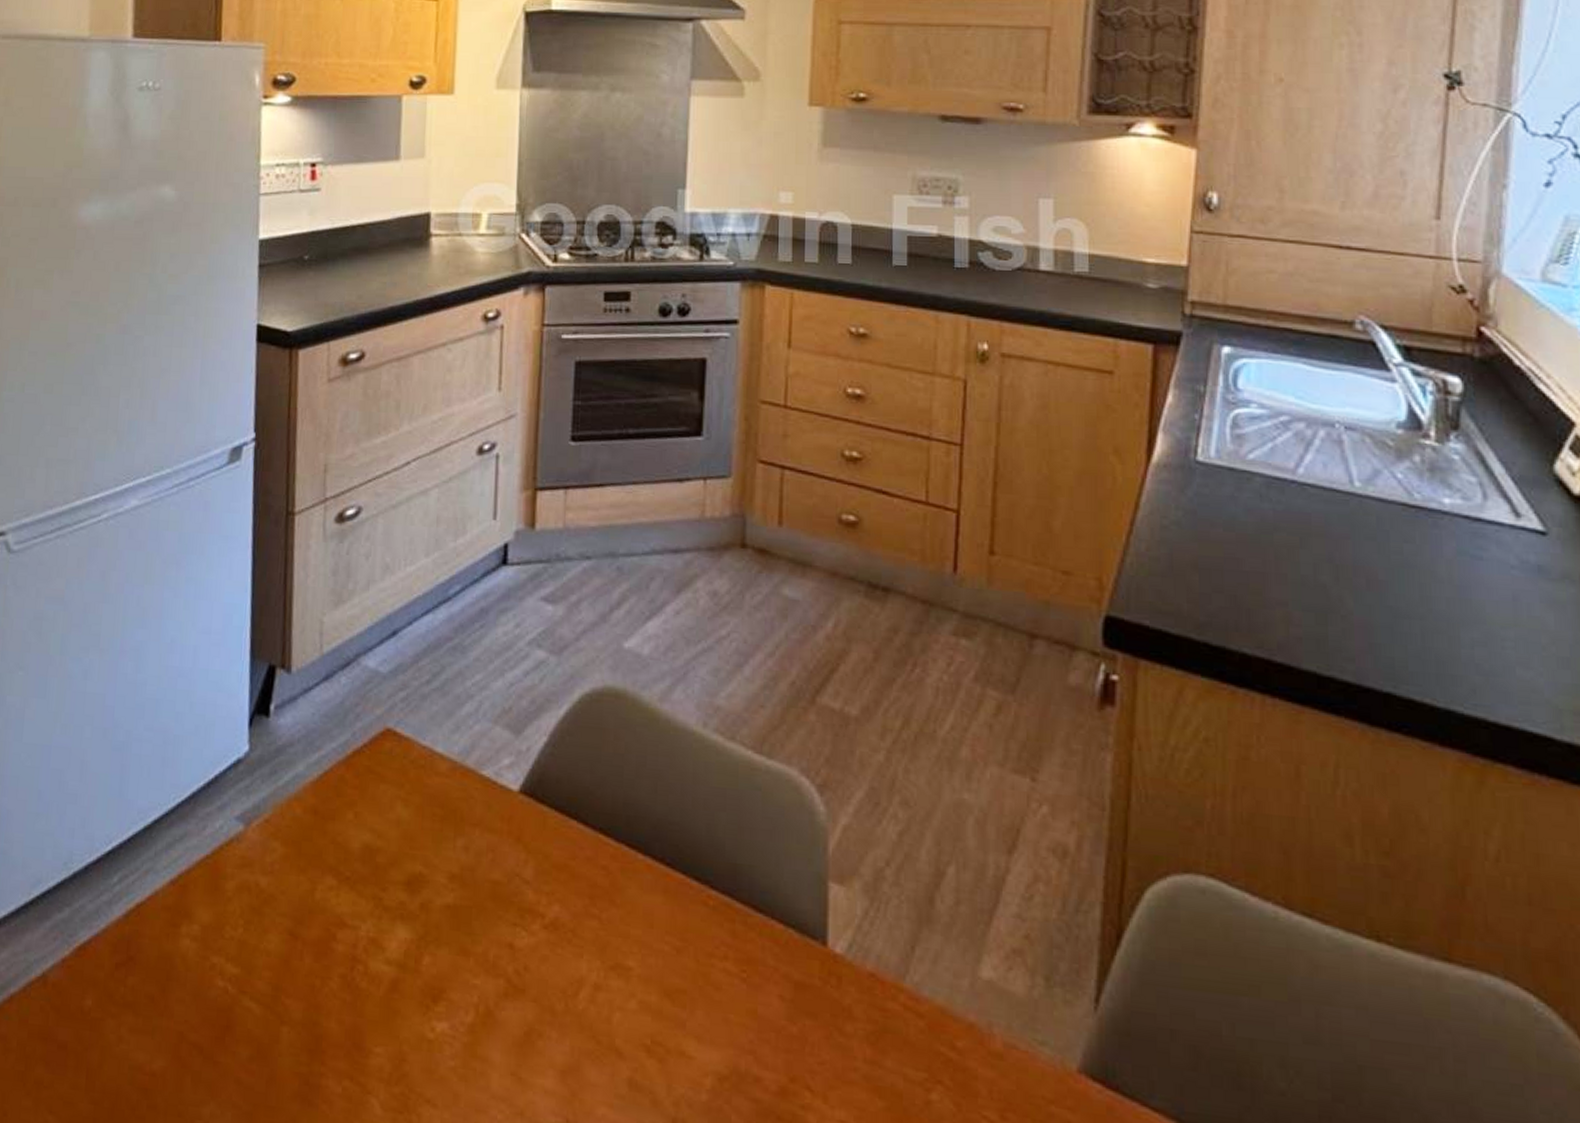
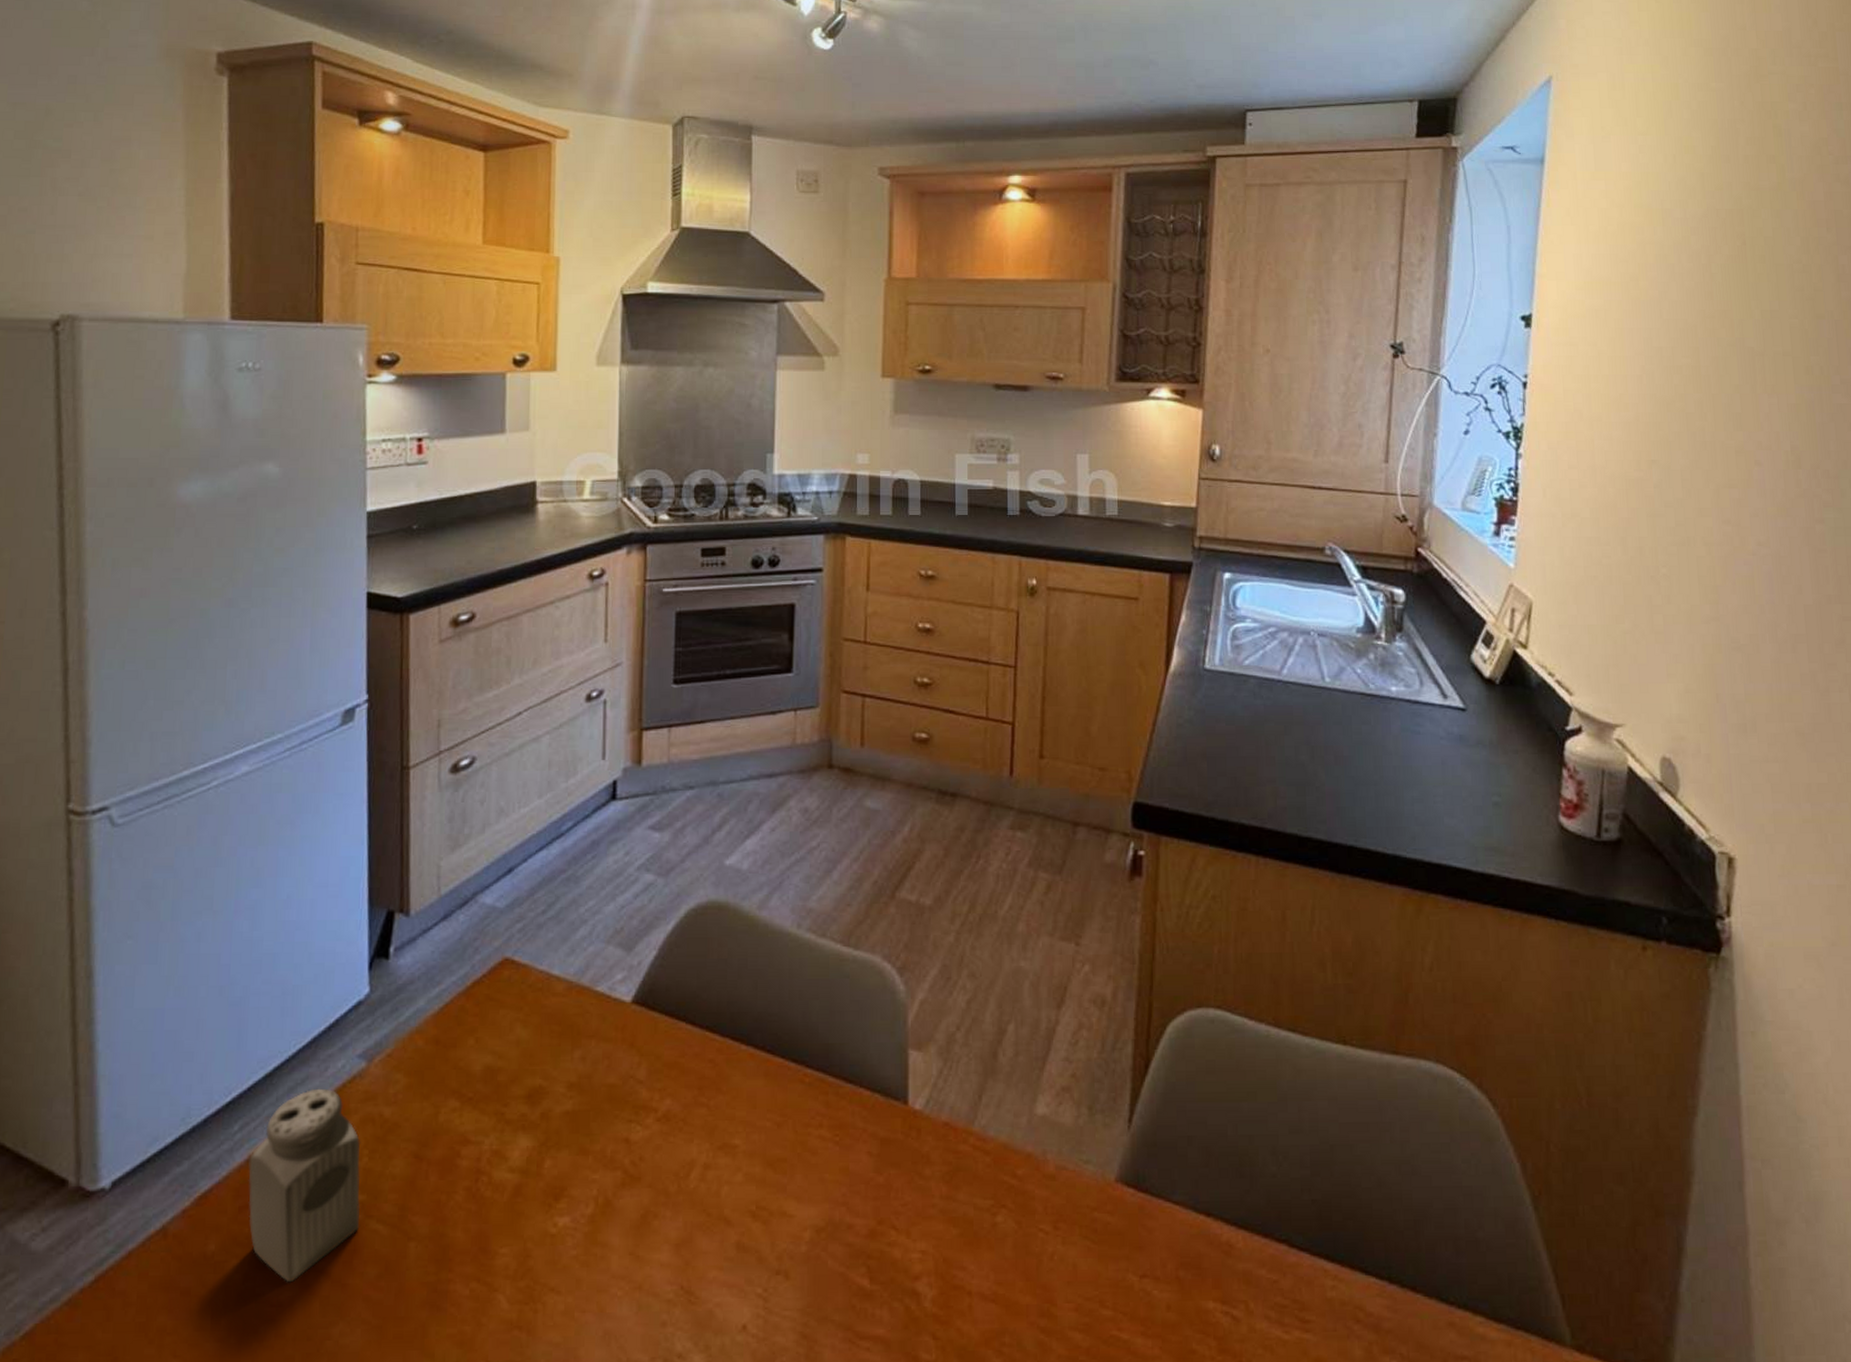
salt shaker: none [125,847,237,1052] -> present [248,1088,361,1283]

